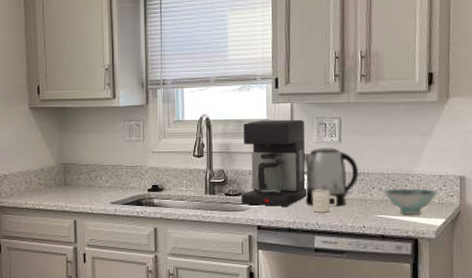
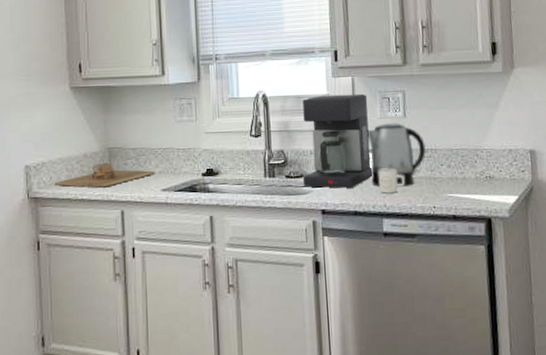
cutting board: none [15,176,105,199] -> present [54,162,155,188]
bowl: present [383,188,439,215] -> none [452,164,509,193]

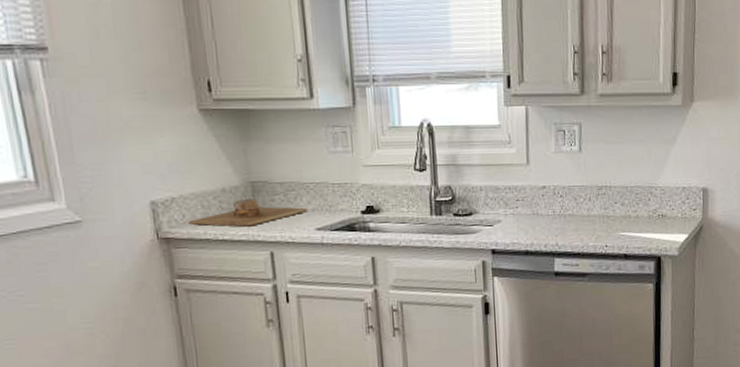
coffee maker: present [303,93,372,188] -> none [472,125,545,227]
kettle: present [367,123,426,185] -> none [541,158,601,224]
mug: present [378,168,405,194] -> none [551,206,578,233]

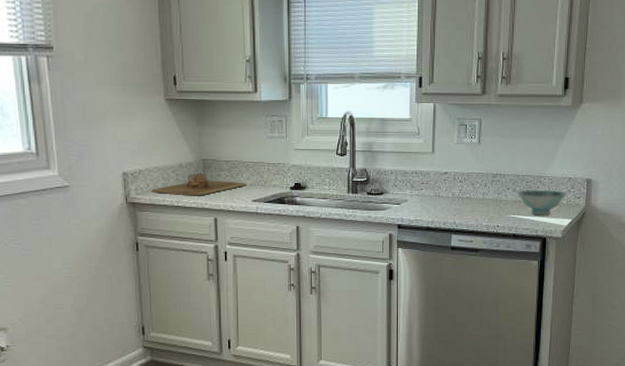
bowl: none [625,202,682,232] -> present [517,190,567,215]

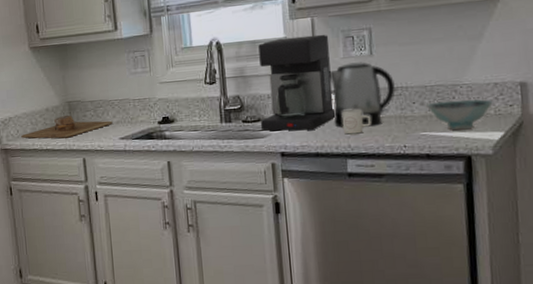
coffee maker: none [383,119,447,206] -> present [258,34,335,131]
kettle: none [444,149,496,206] -> present [329,62,396,126]
mug: none [451,190,474,212] -> present [341,108,371,135]

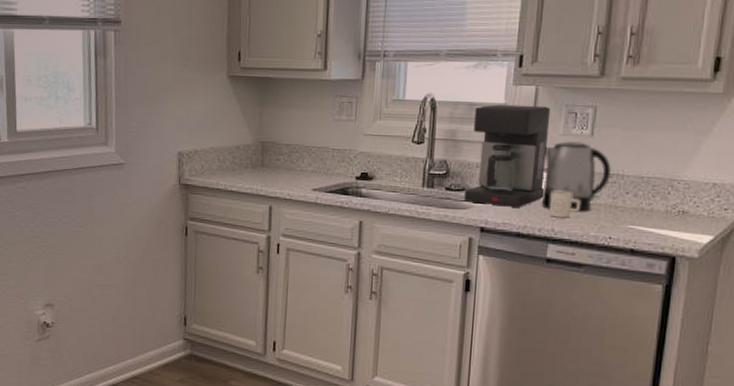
cutting board: present [21,114,113,139] -> none [205,156,307,181]
bowl: present [425,99,494,130] -> none [638,195,710,229]

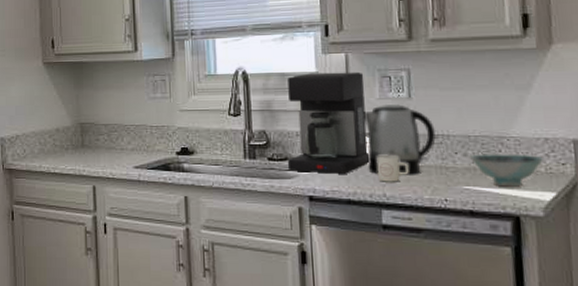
bowl: none [638,195,710,229] -> present [469,154,545,187]

